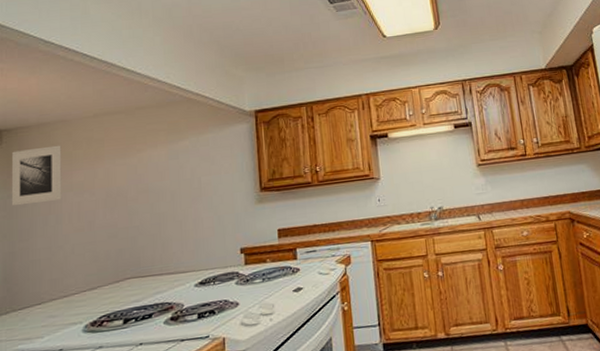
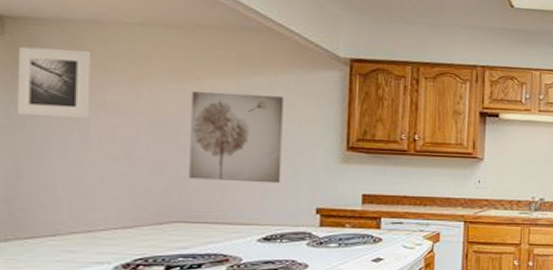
wall art: none [134,154,209,238] -> present [189,91,284,184]

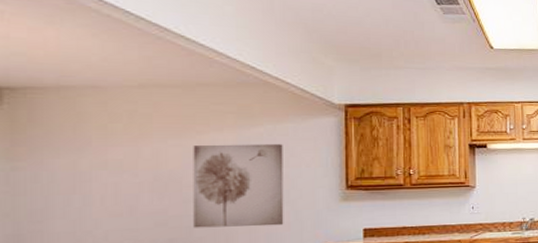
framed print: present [16,46,92,118] -> none [16,114,92,181]

